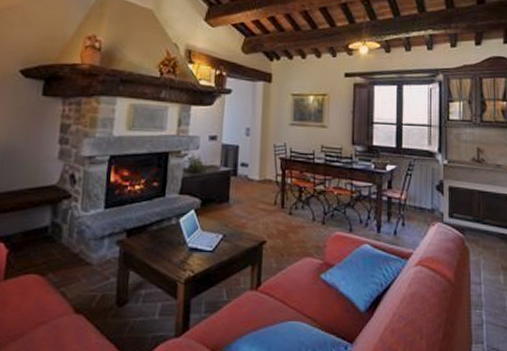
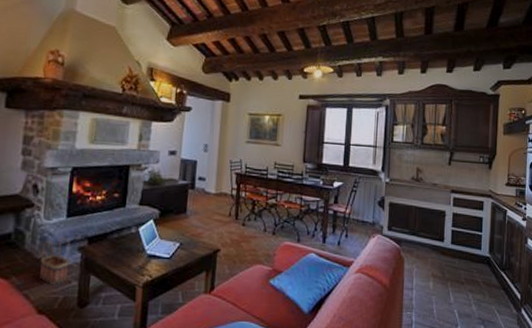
basket: none [77,230,108,281] -> present [40,238,70,284]

